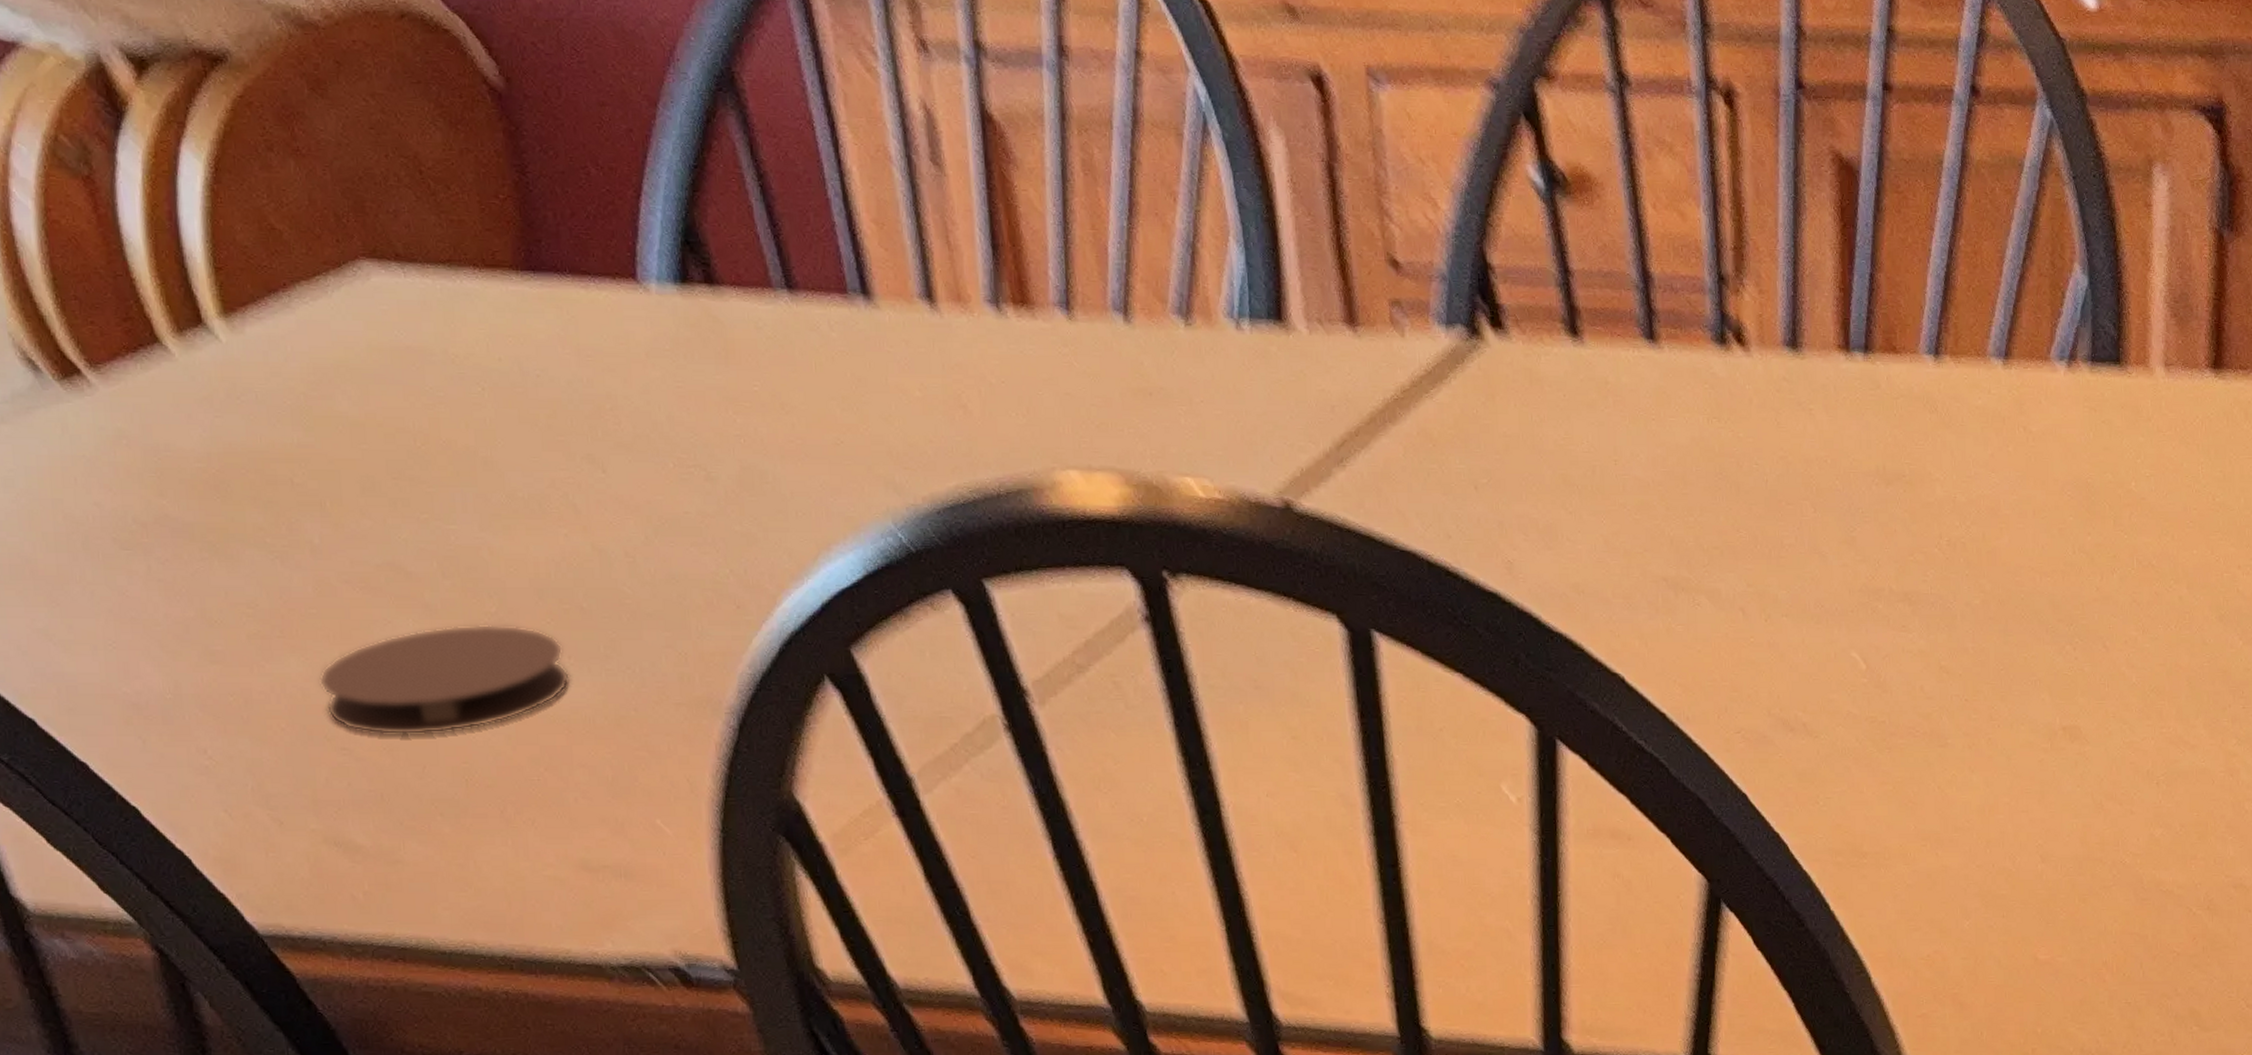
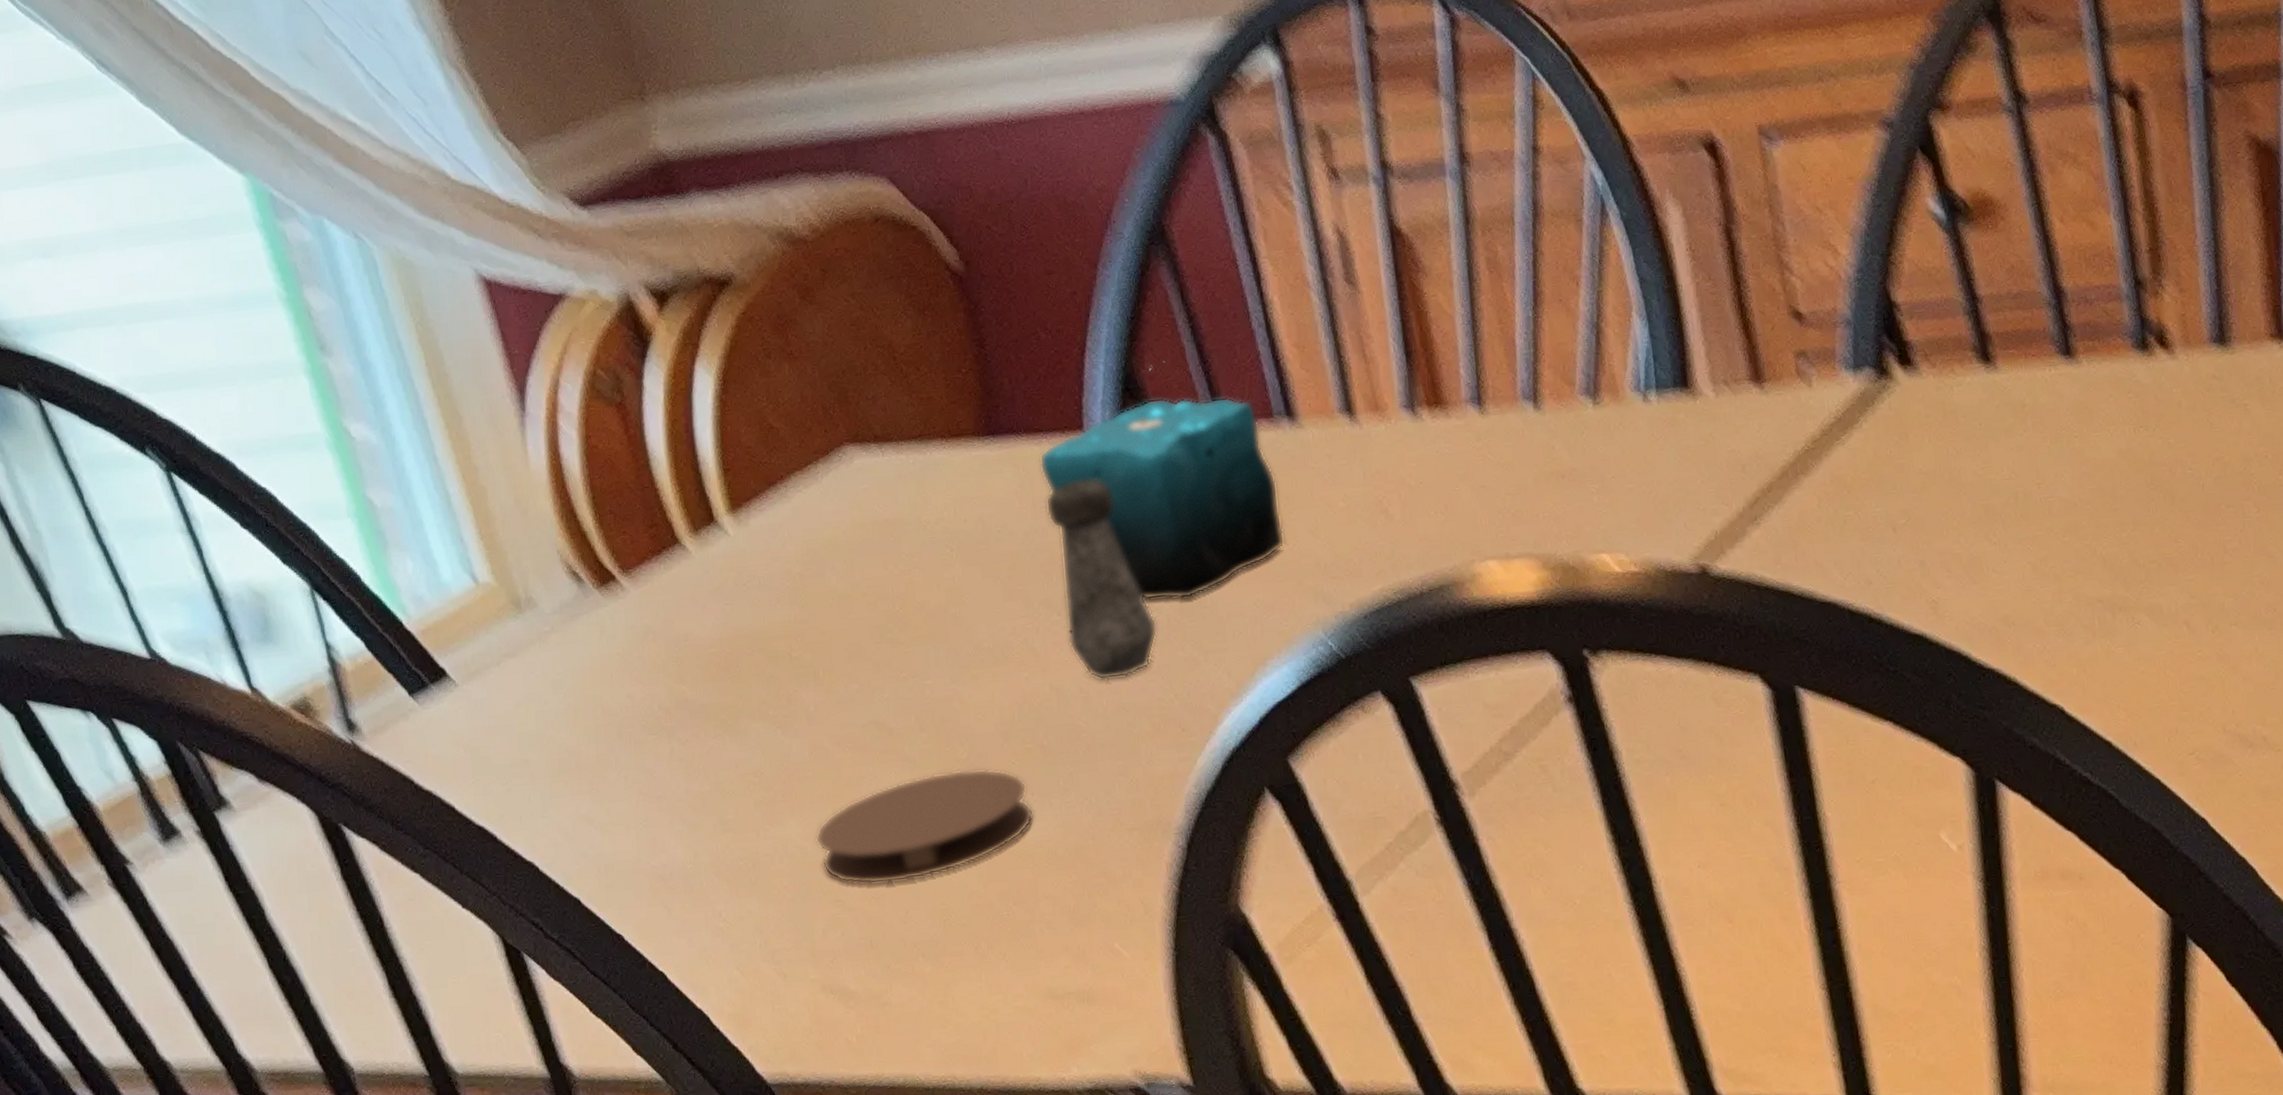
candle: none [586,217,856,472] -> present [1039,361,1285,601]
salt shaker: none [591,333,714,546] -> present [1045,479,1158,680]

